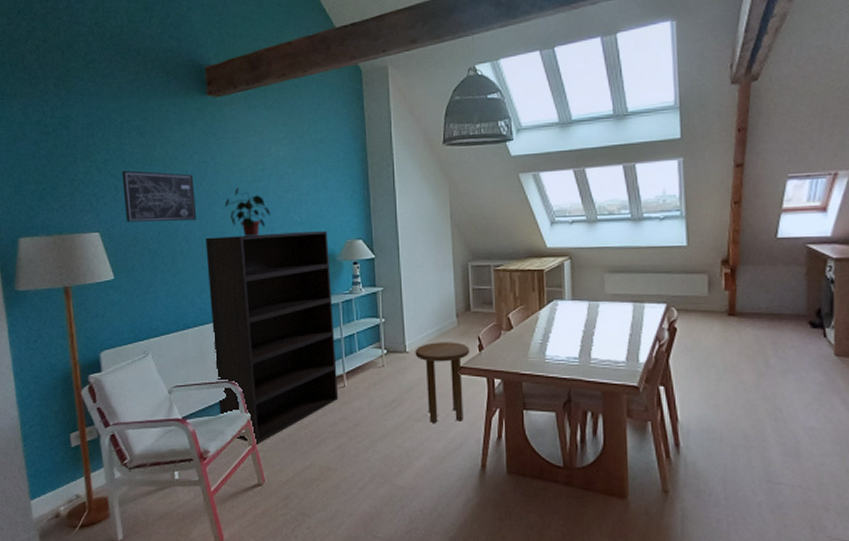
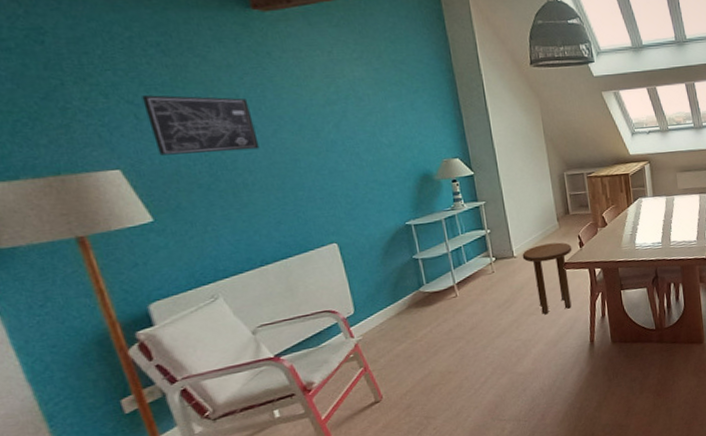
bookshelf: present [206,231,339,444] -> none [275,152,452,366]
potted plant: present [225,187,270,237] -> none [294,110,353,163]

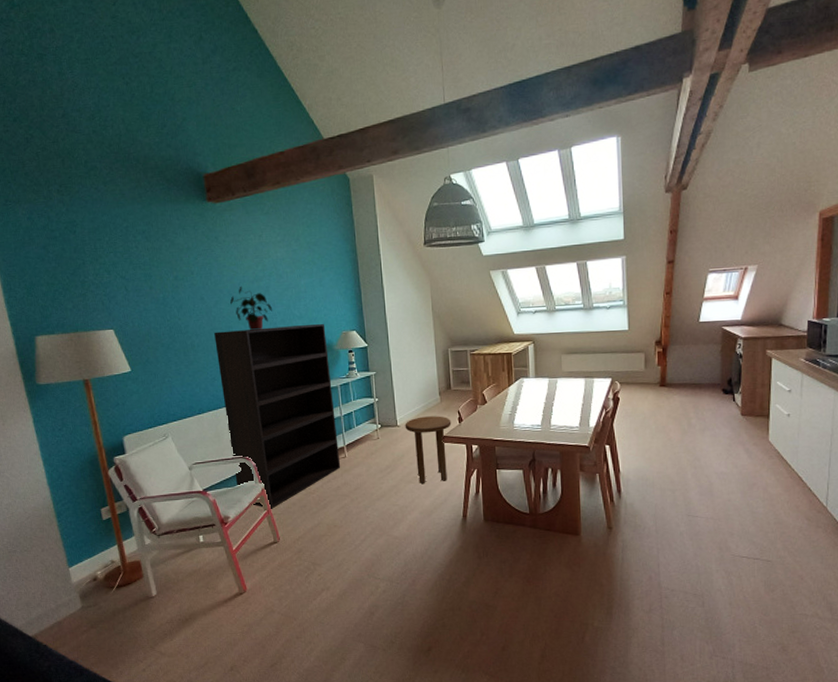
wall art: present [142,95,260,156] -> none [131,272,205,320]
bookshelf: none [275,152,452,366] -> present [214,324,341,509]
potted plant: none [294,110,353,163] -> present [230,285,272,331]

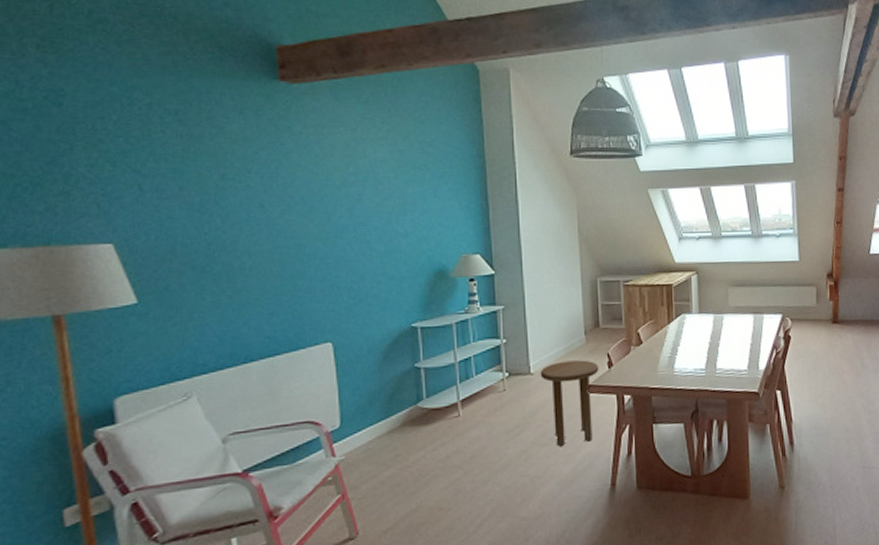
bookshelf: present [214,324,341,509] -> none [277,245,452,492]
potted plant: present [230,285,272,331] -> none [304,191,365,251]

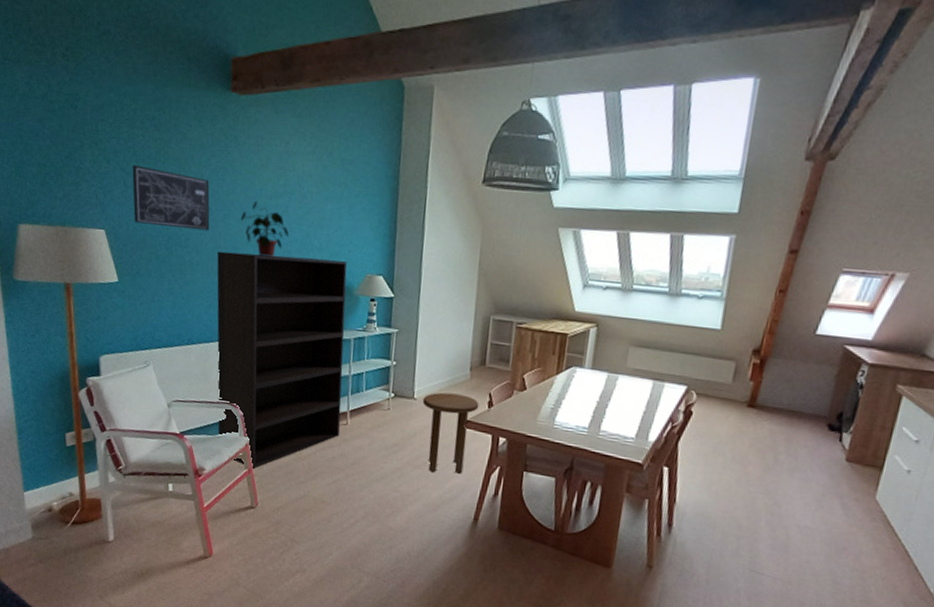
wall art: none [150,165,264,231] -> present [132,165,210,231]
bookshelf: none [277,245,452,492] -> present [216,251,348,469]
potted plant: none [304,191,365,251] -> present [241,200,289,258]

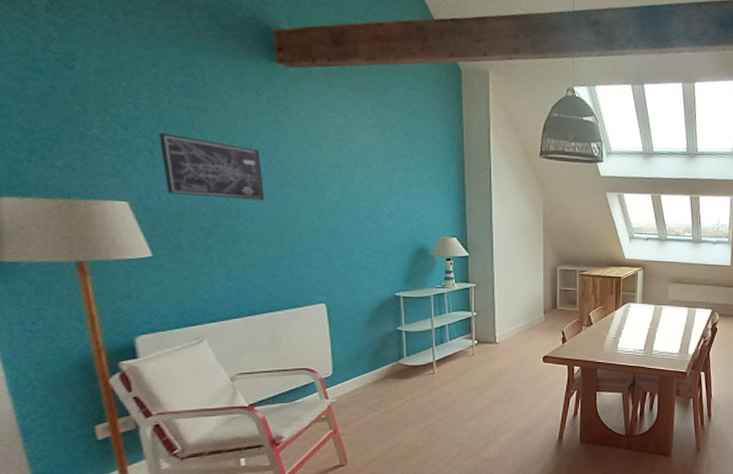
bookshelf: present [216,251,348,469] -> none [276,220,428,428]
potted plant: present [241,200,289,258] -> none [301,170,356,225]
side table: present [422,392,480,474] -> none [504,335,555,405]

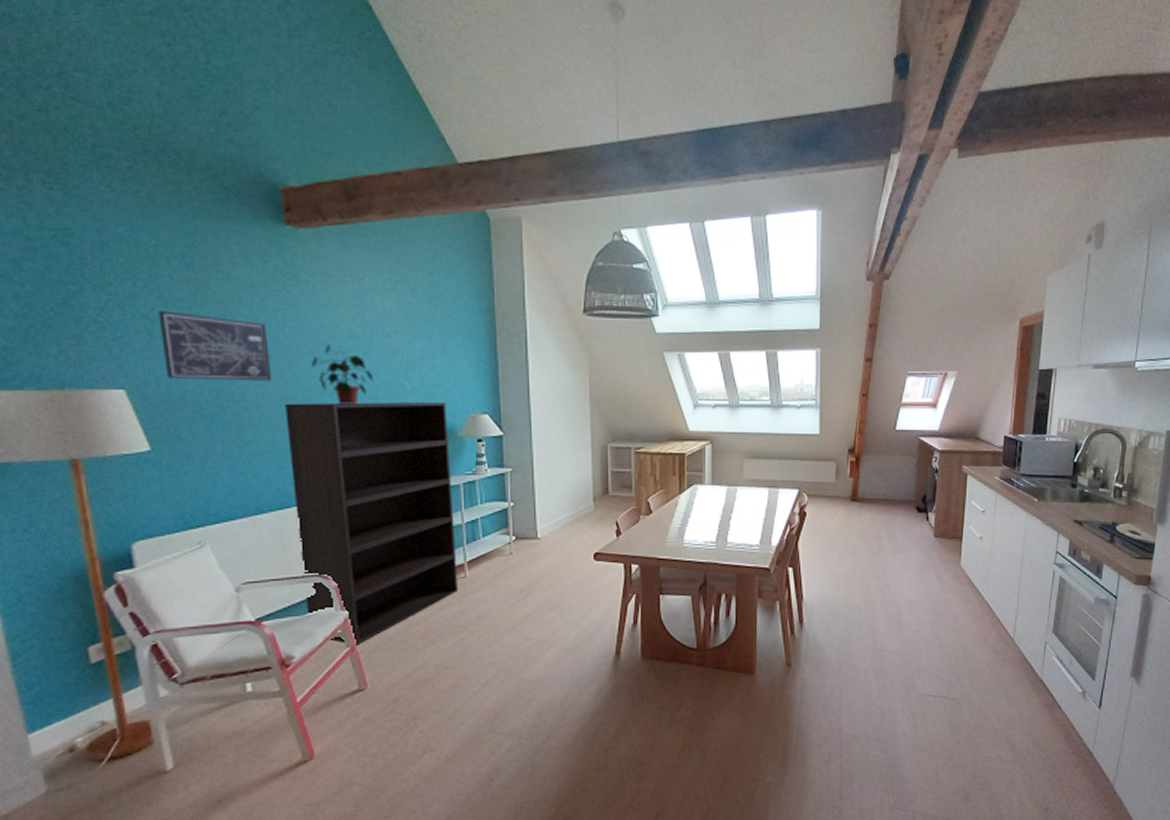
bookshelf: none [276,220,428,428] -> present [285,402,459,646]
potted plant: none [301,170,356,225] -> present [312,343,373,405]

